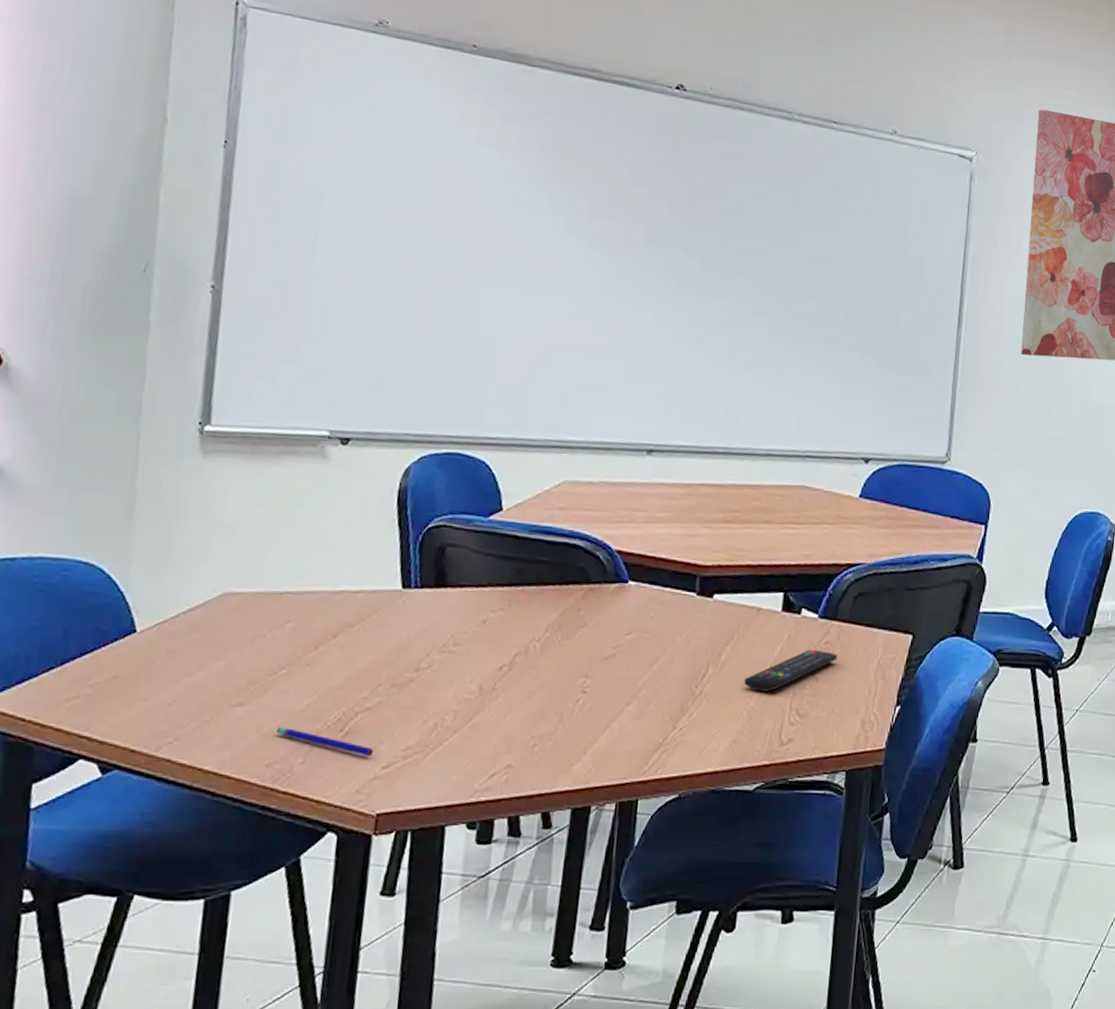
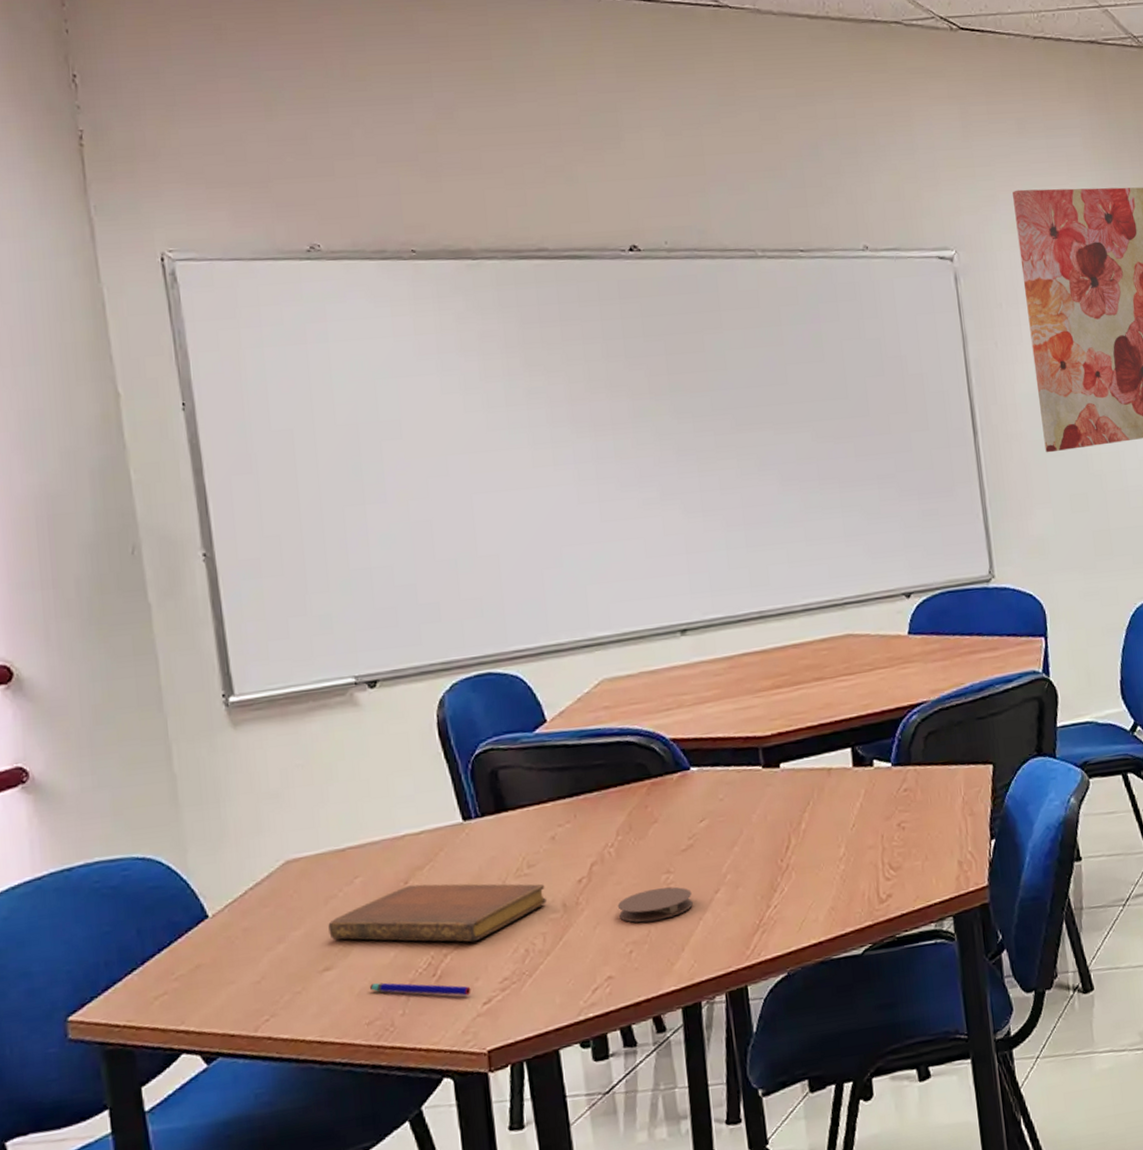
notebook: none [249,640,466,707] -> present [328,883,546,943]
coaster: none [531,689,605,721] -> present [617,887,693,923]
remote control: present [744,649,838,692] -> none [829,798,921,853]

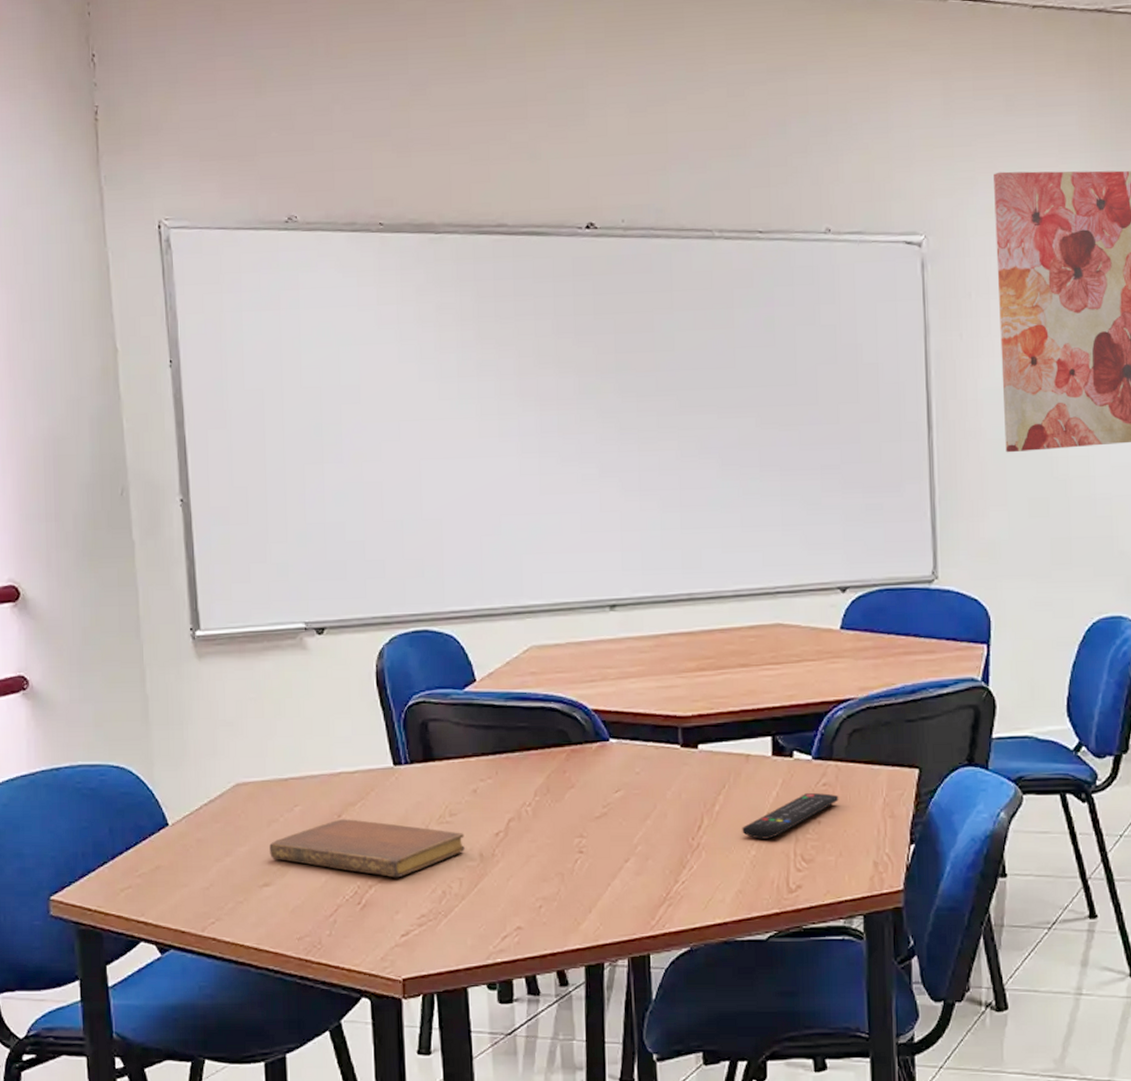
pen: present [370,982,471,996] -> none [302,904,391,926]
coaster: present [617,887,693,923] -> none [530,851,603,881]
remote control: none [829,798,921,853] -> present [742,792,839,839]

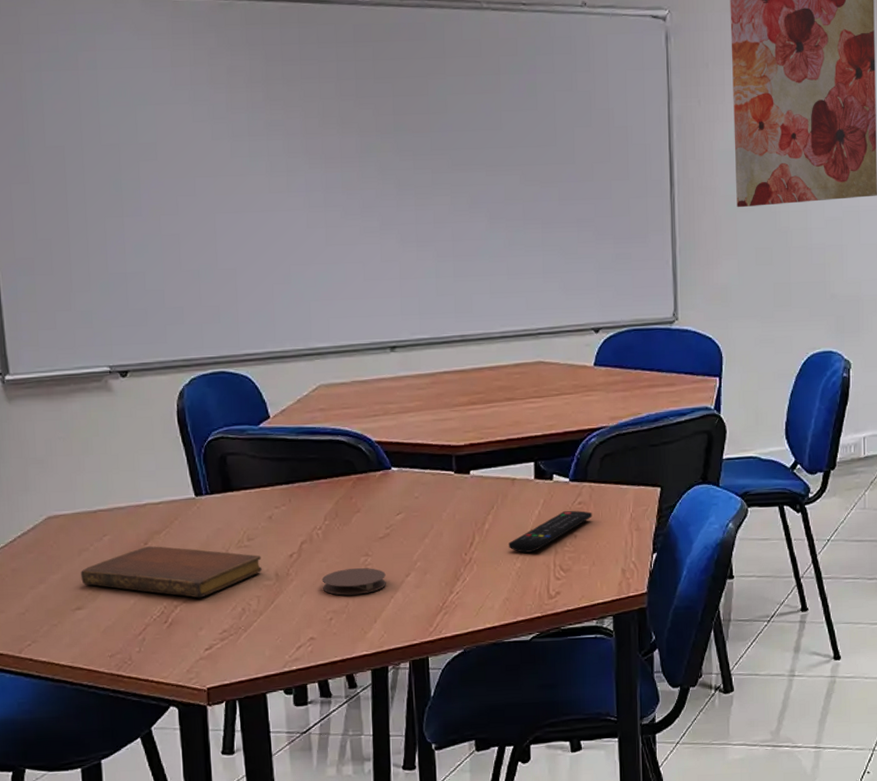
coaster: none [530,851,603,881] -> present [321,568,386,596]

